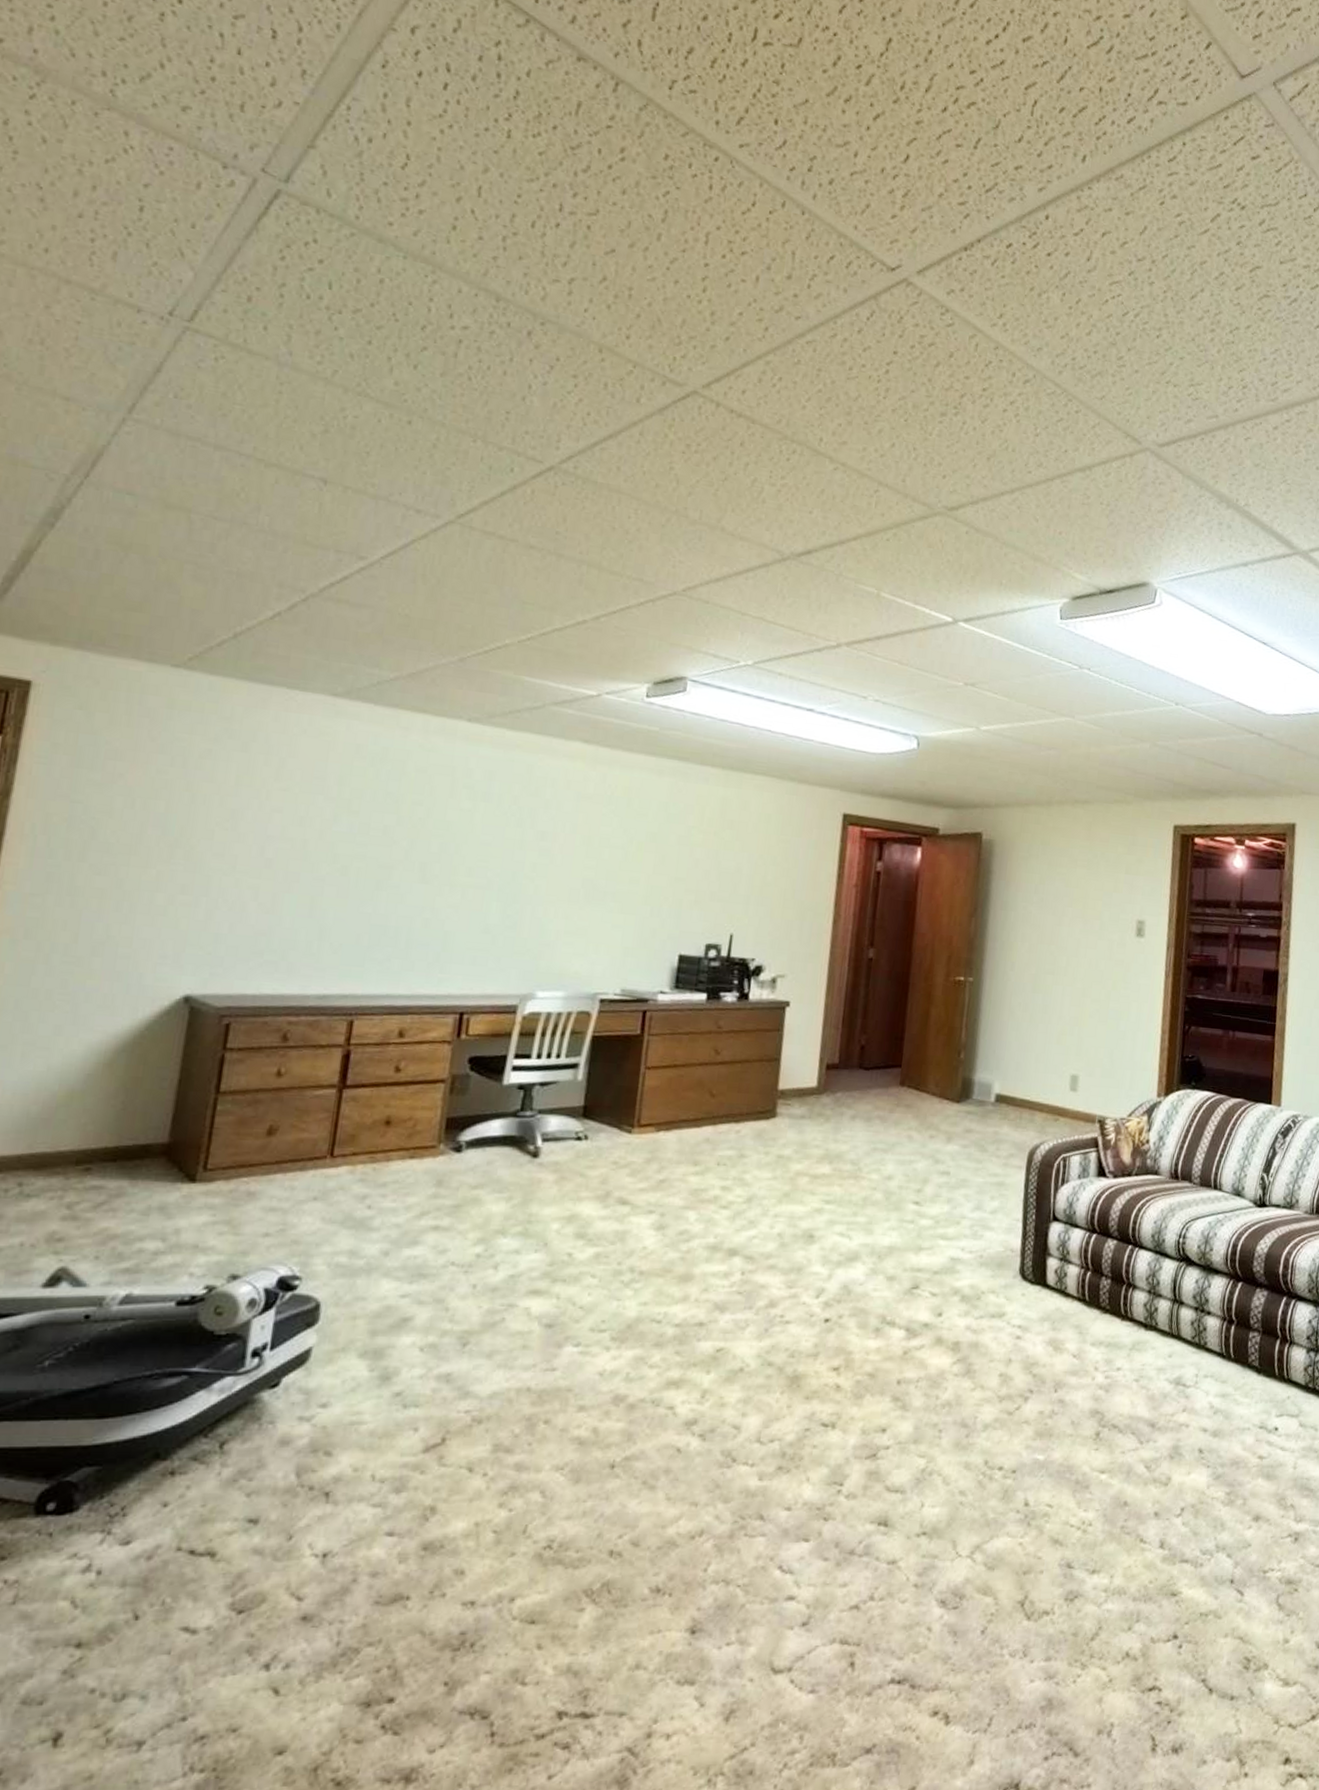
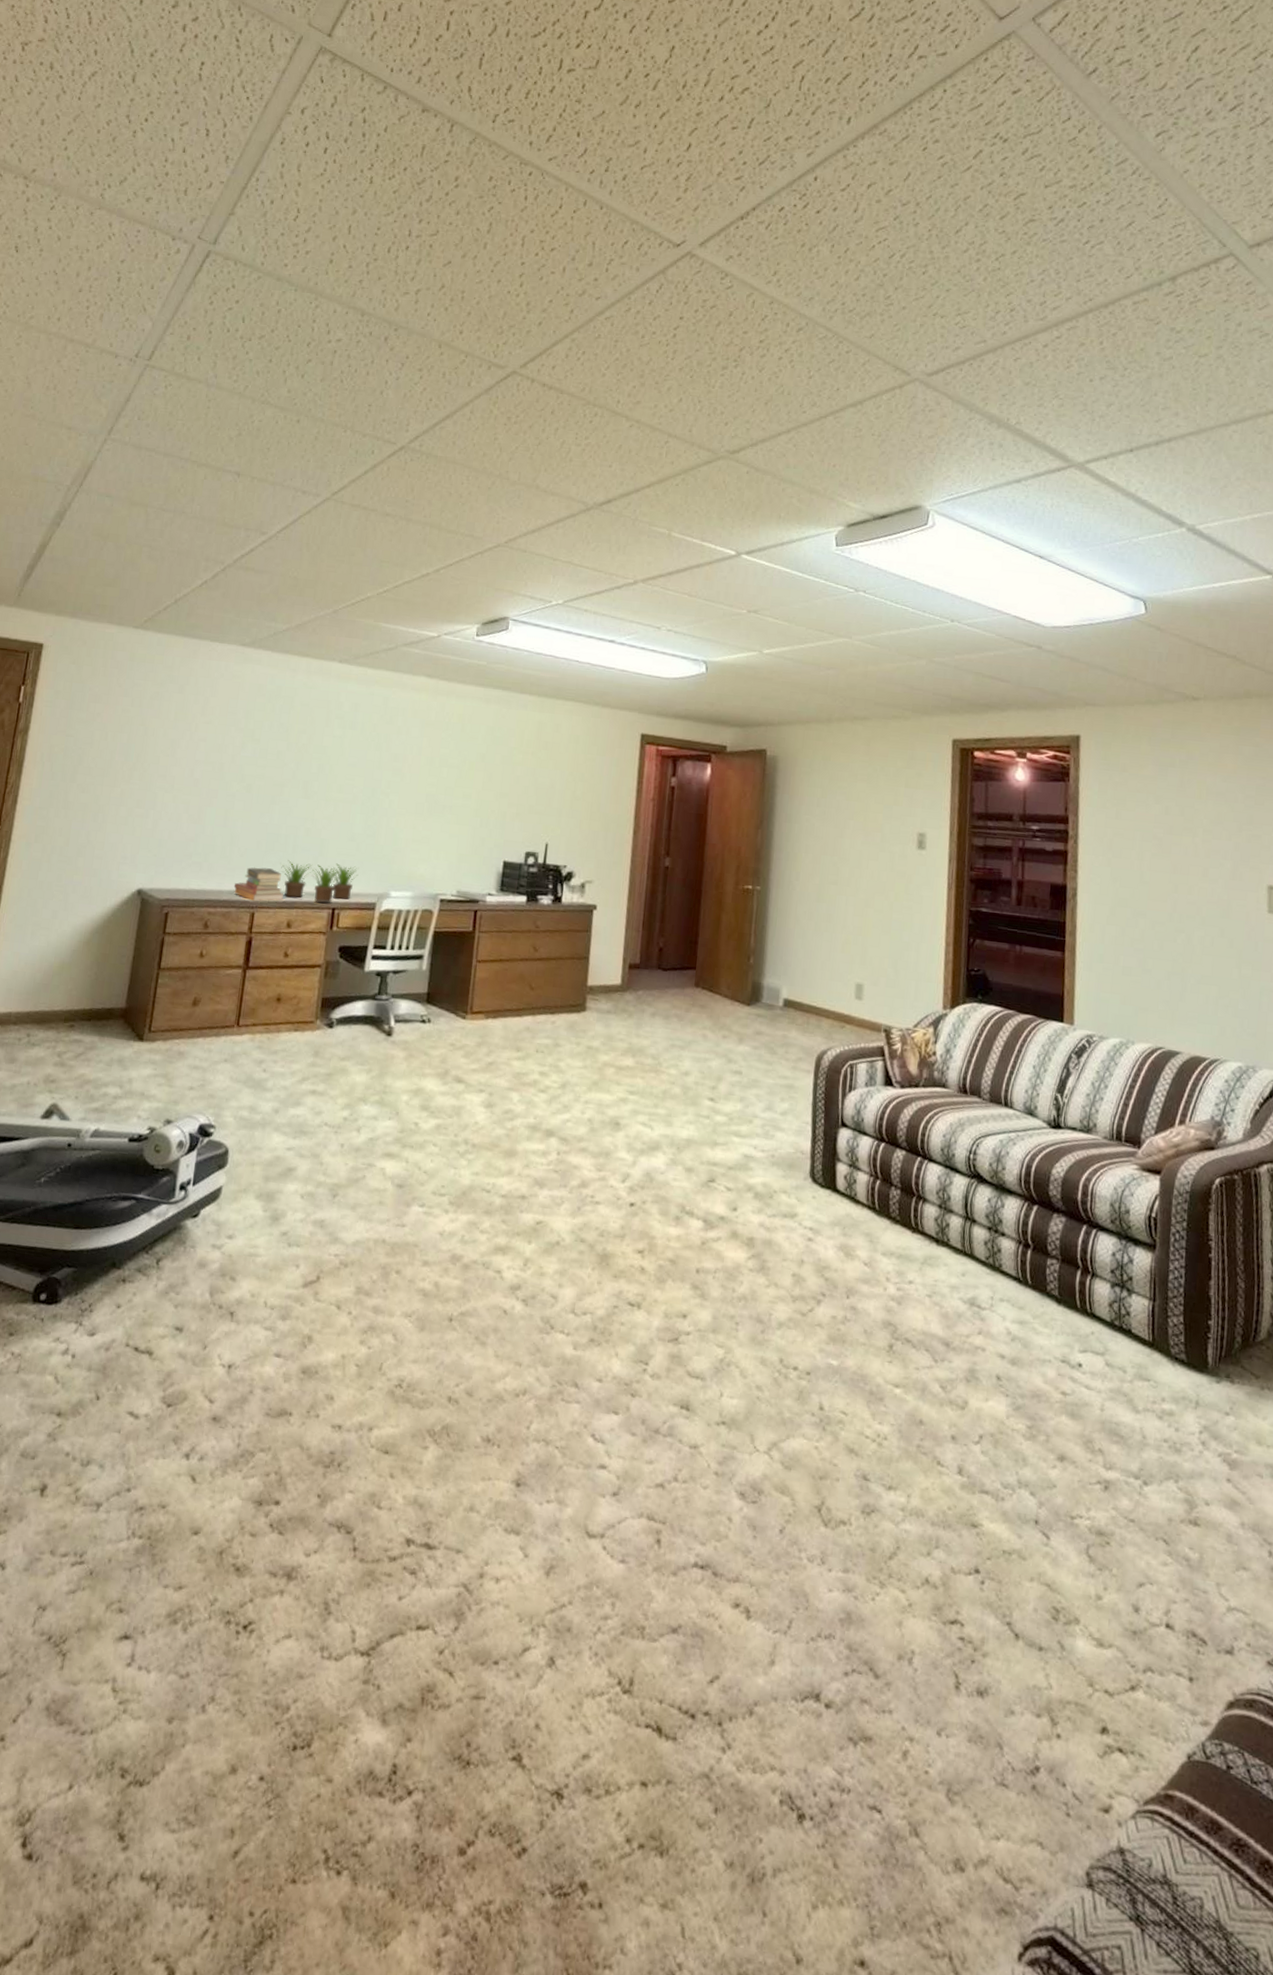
books: none [323,965,394,1008] -> present [233,867,284,902]
plant: none [391,957,494,1008] -> present [282,860,358,903]

